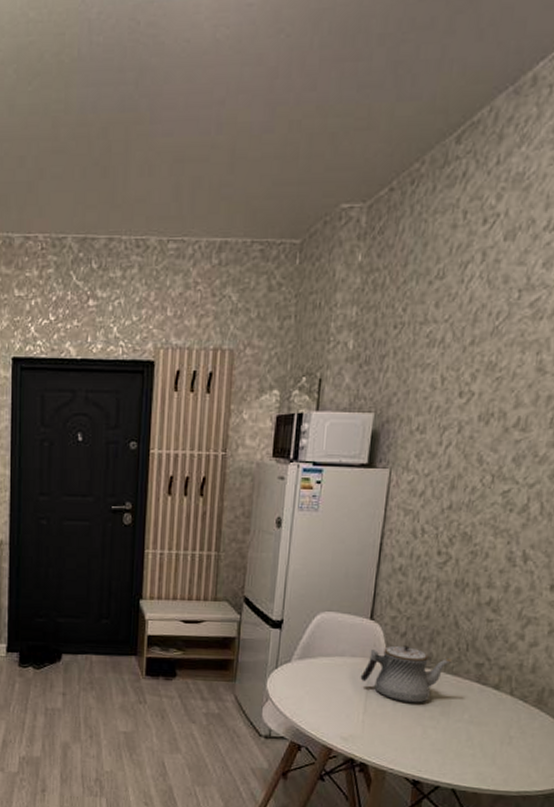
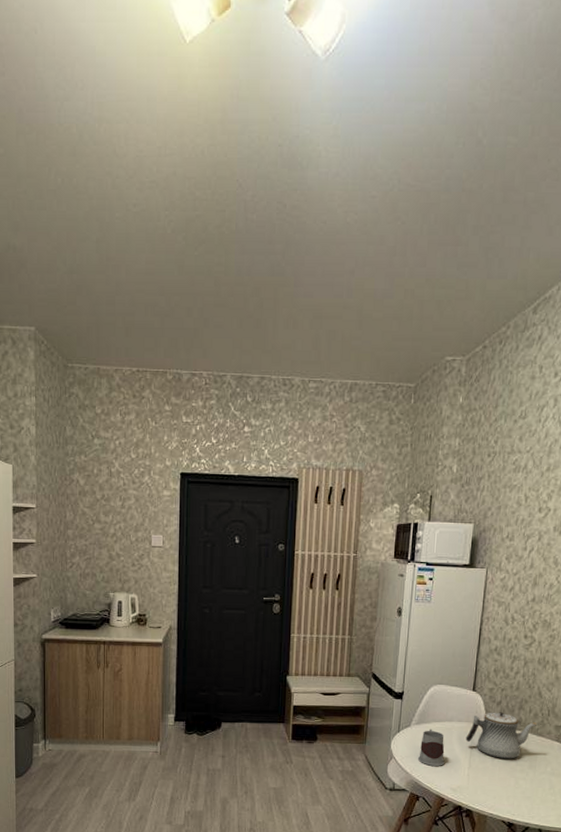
mug: none [301,665,334,710] -> present [418,729,445,766]

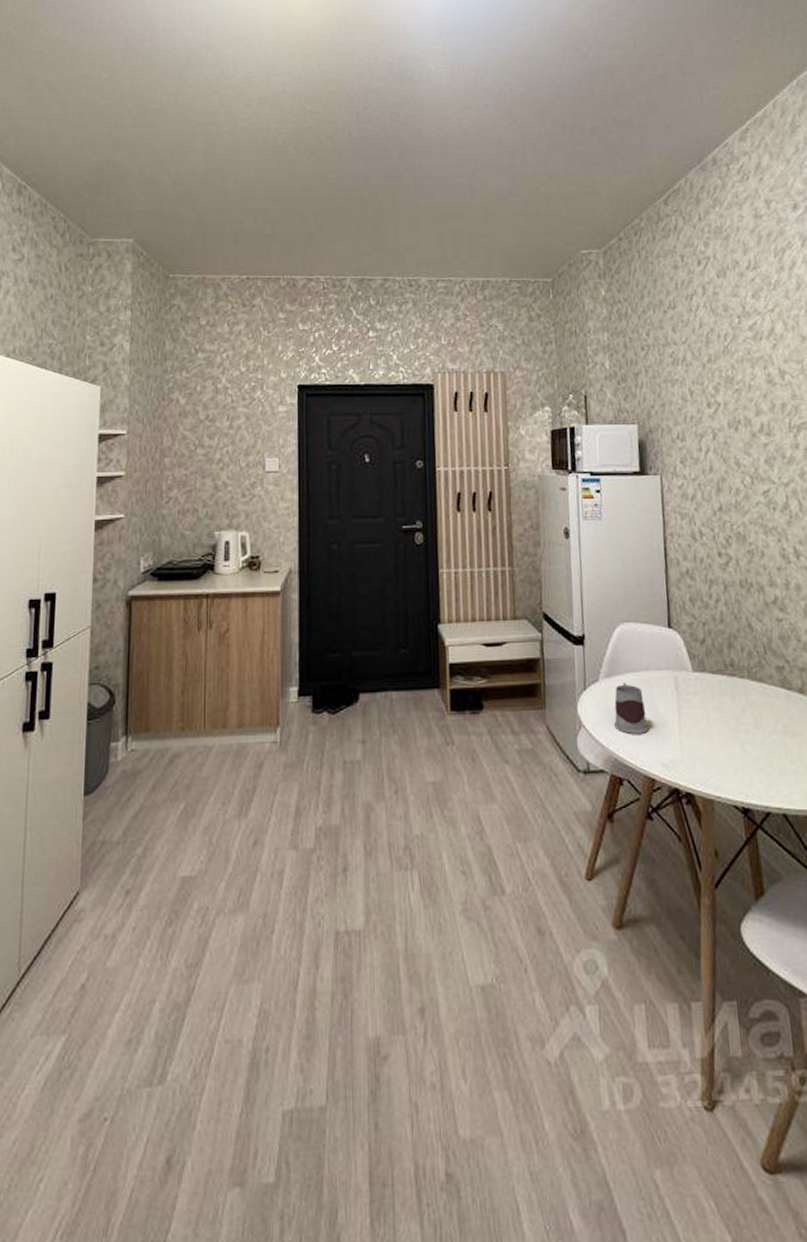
teapot: present [465,712,538,759] -> none [669,653,755,717]

